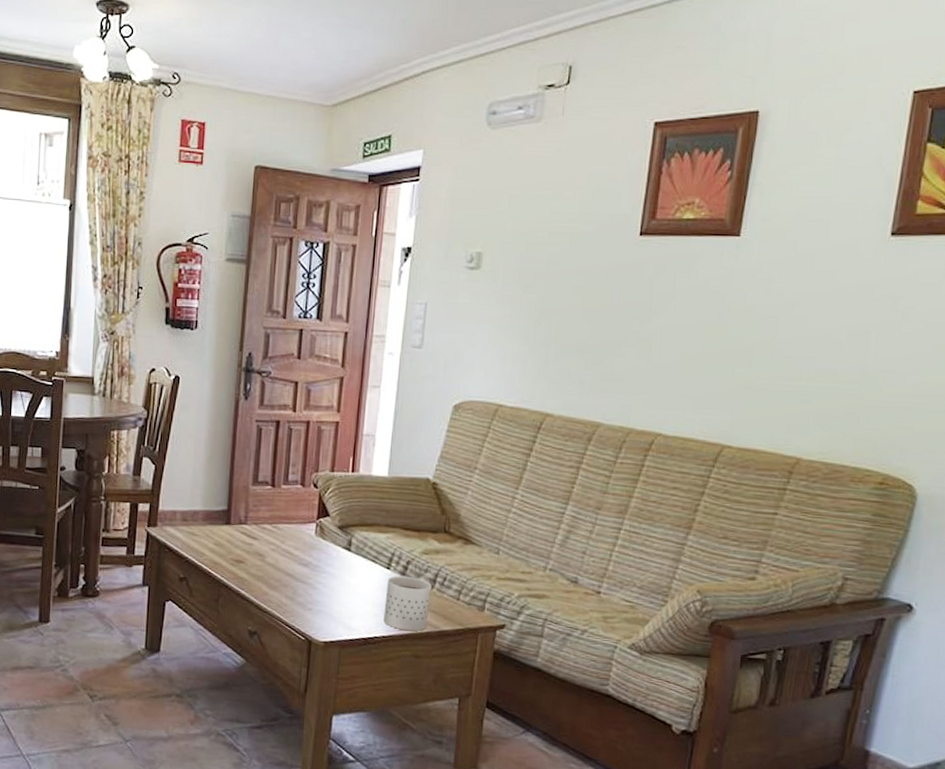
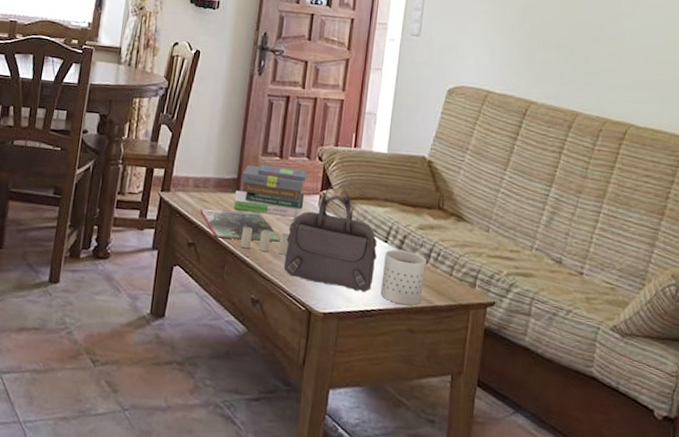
magazine: none [189,542,276,573] -> present [199,208,281,242]
books: none [225,494,302,547] -> present [234,164,307,217]
toilet paper roll: none [234,559,285,586] -> present [240,227,289,255]
handbag: none [280,510,379,620] -> present [283,183,378,292]

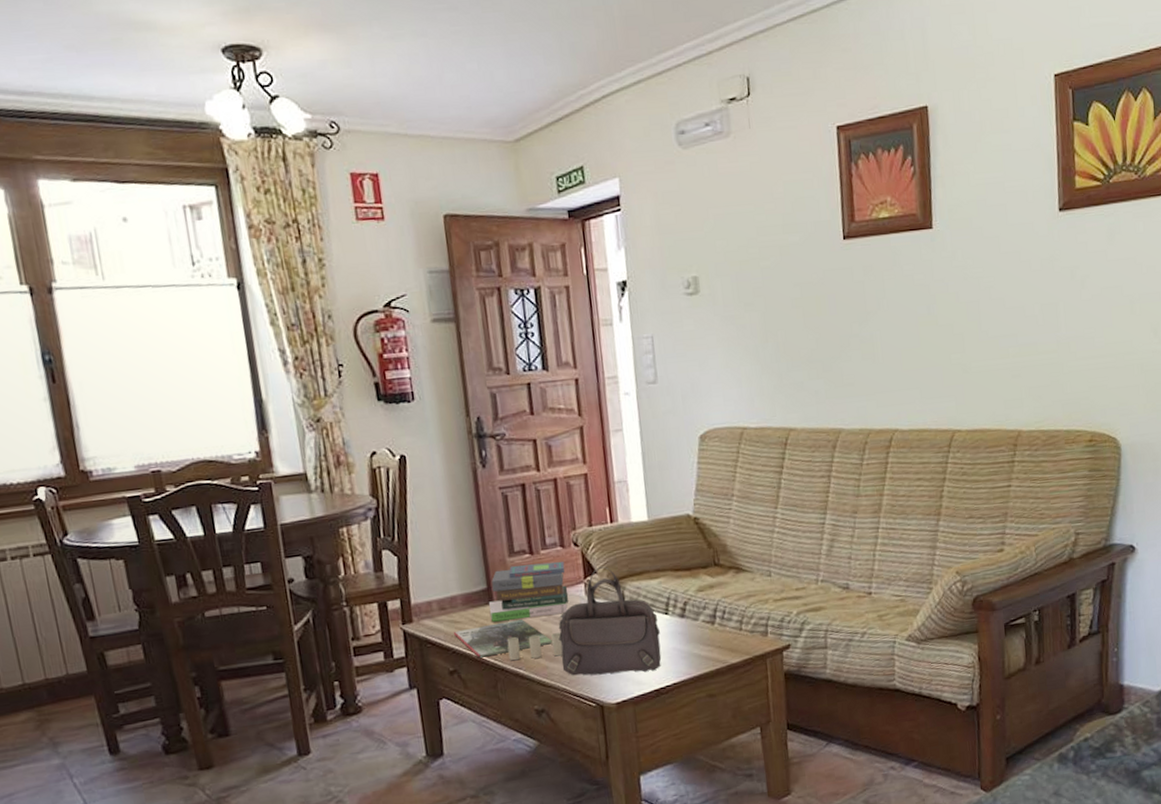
mug: present [380,249,426,306] -> none [668,617,716,673]

